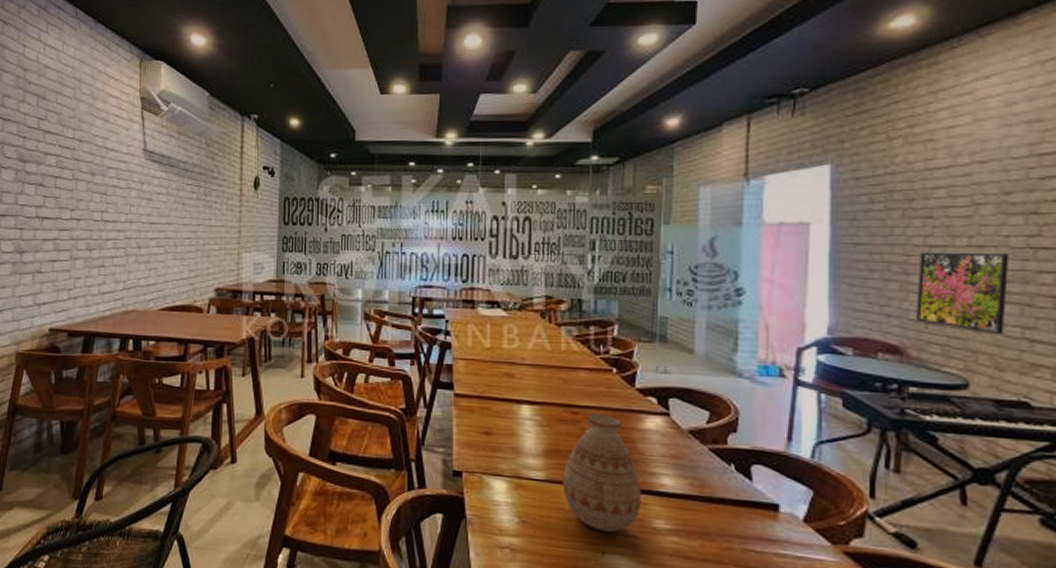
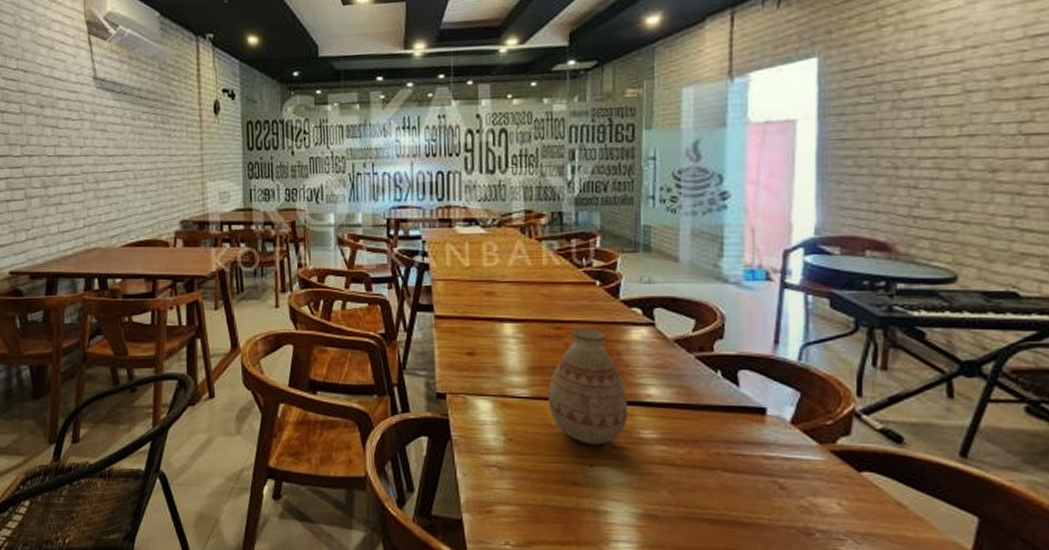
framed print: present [916,252,1010,335] -> none [905,141,1001,226]

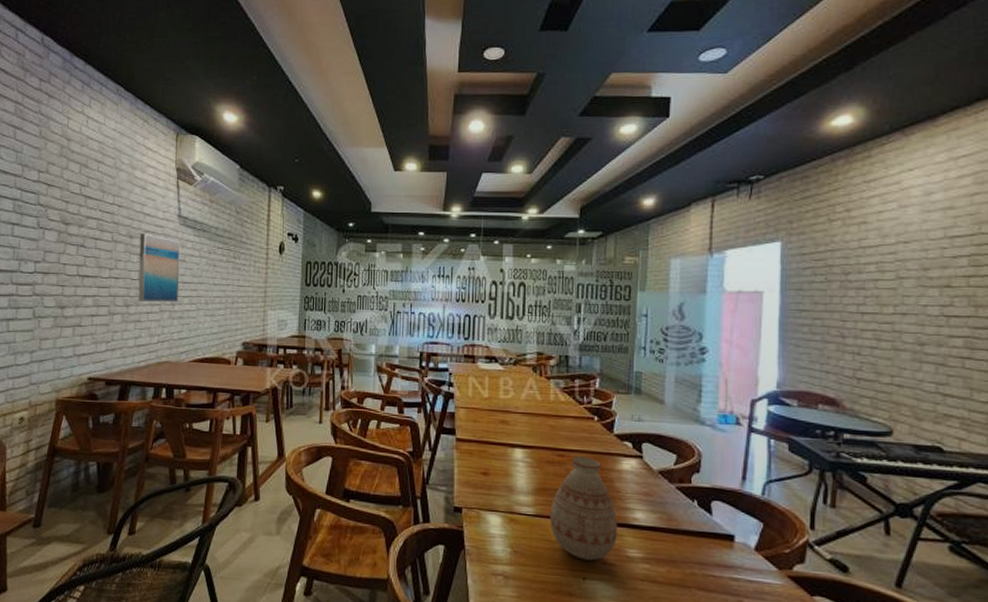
wall art: none [52,101,104,182] -> present [138,234,181,303]

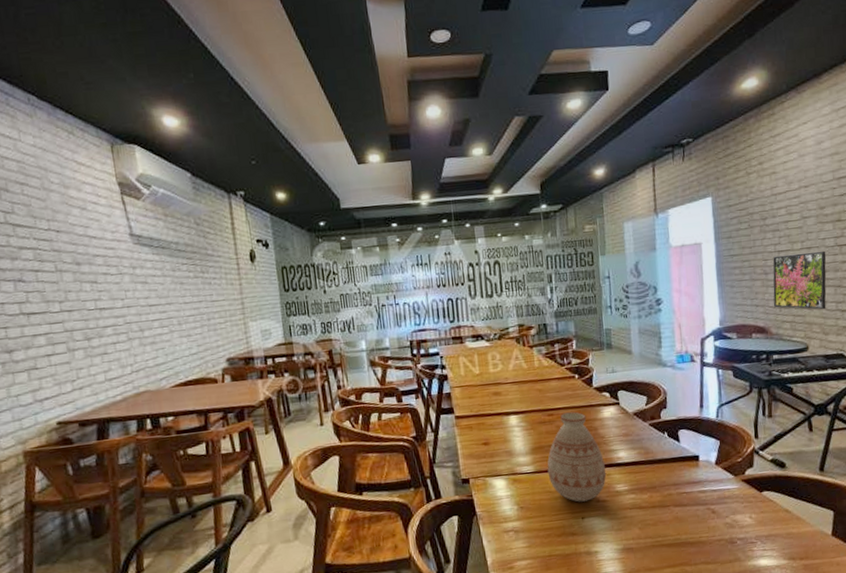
wall art: present [138,234,181,303] -> none [89,258,148,333]
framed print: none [851,318,927,390] -> present [773,251,827,310]

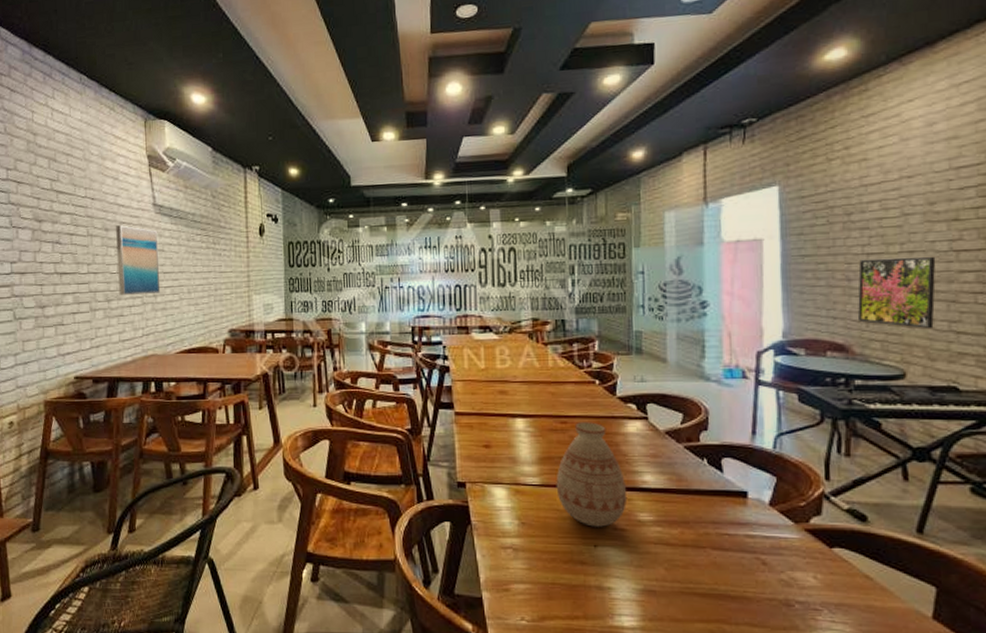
wall art: none [89,258,148,333] -> present [116,225,161,296]

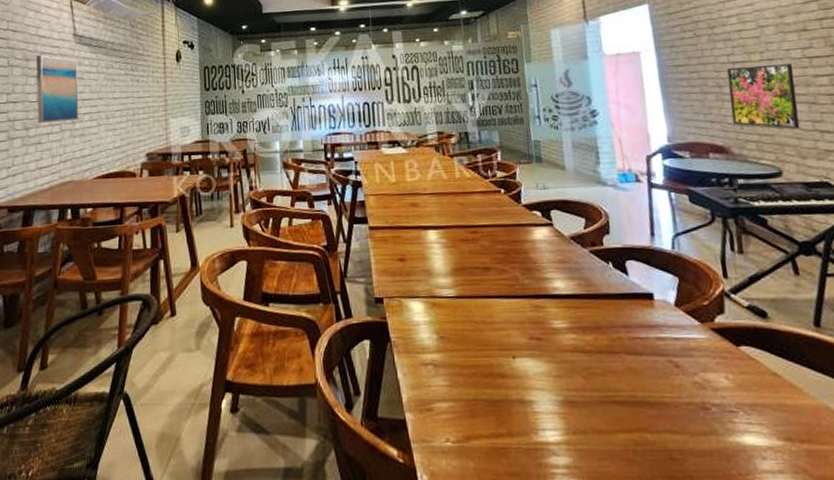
vase: present [556,422,628,527] -> none [470,230,541,338]

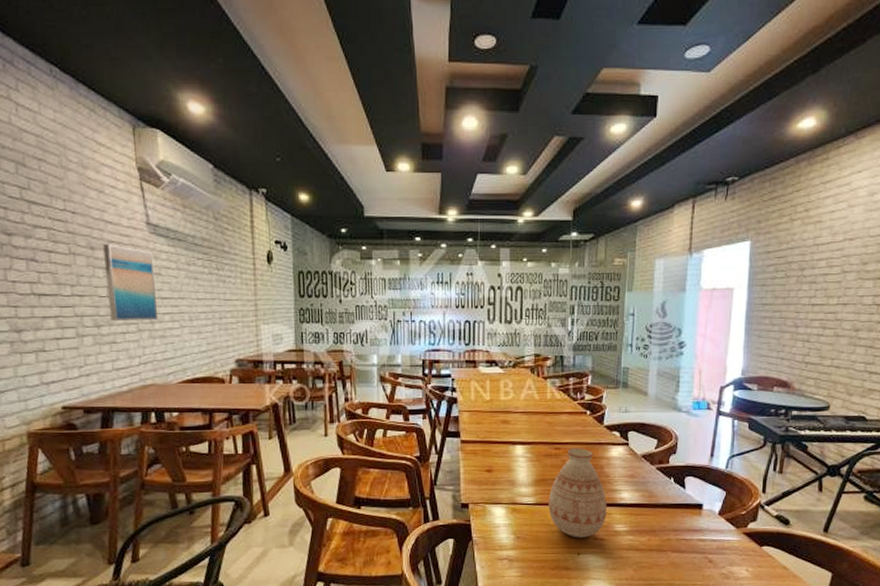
vase: none [470,230,541,338] -> present [548,448,608,538]
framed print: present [726,63,800,130] -> none [800,308,862,370]

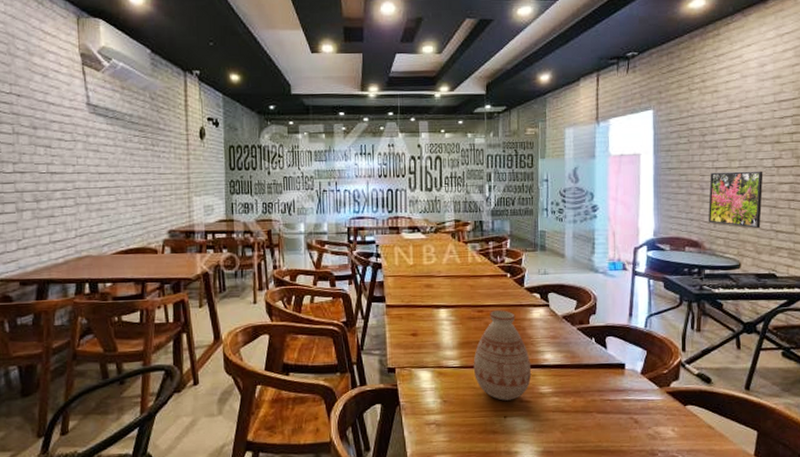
wall art: present [103,244,159,322] -> none [45,124,96,197]
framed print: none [800,308,862,370] -> present [708,171,763,229]

